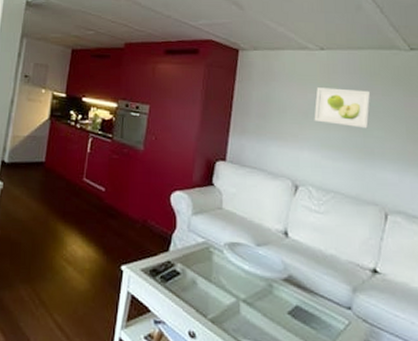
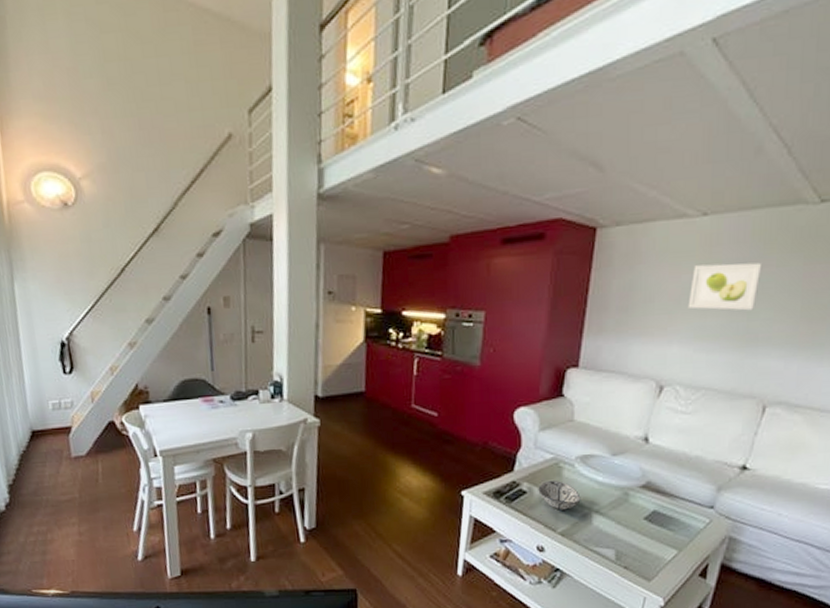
decorative bowl: none [191,264,229,296] -> present [538,481,581,510]

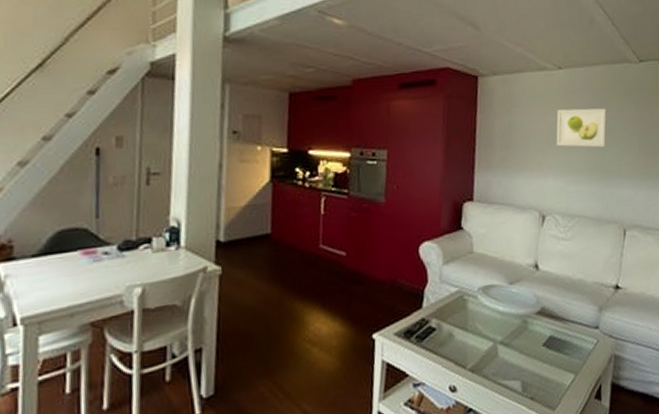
decorative bowl: present [538,481,581,510] -> none [446,314,486,345]

